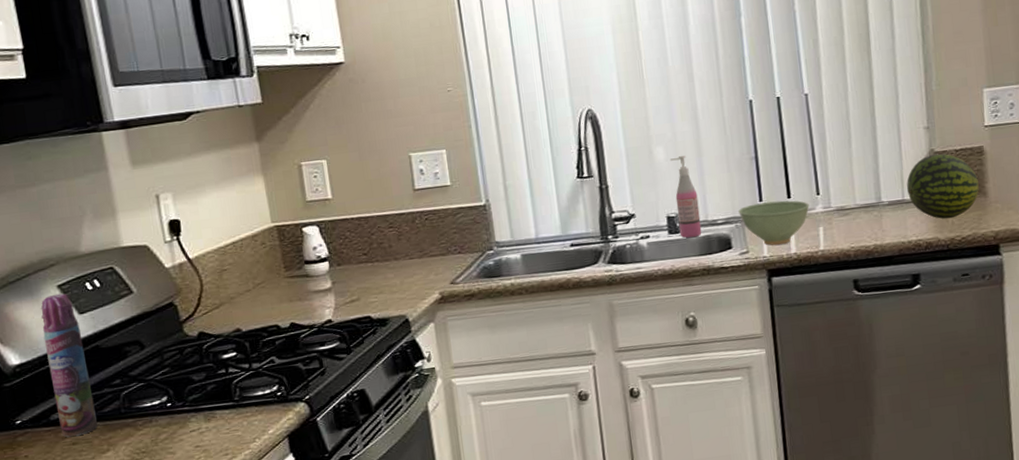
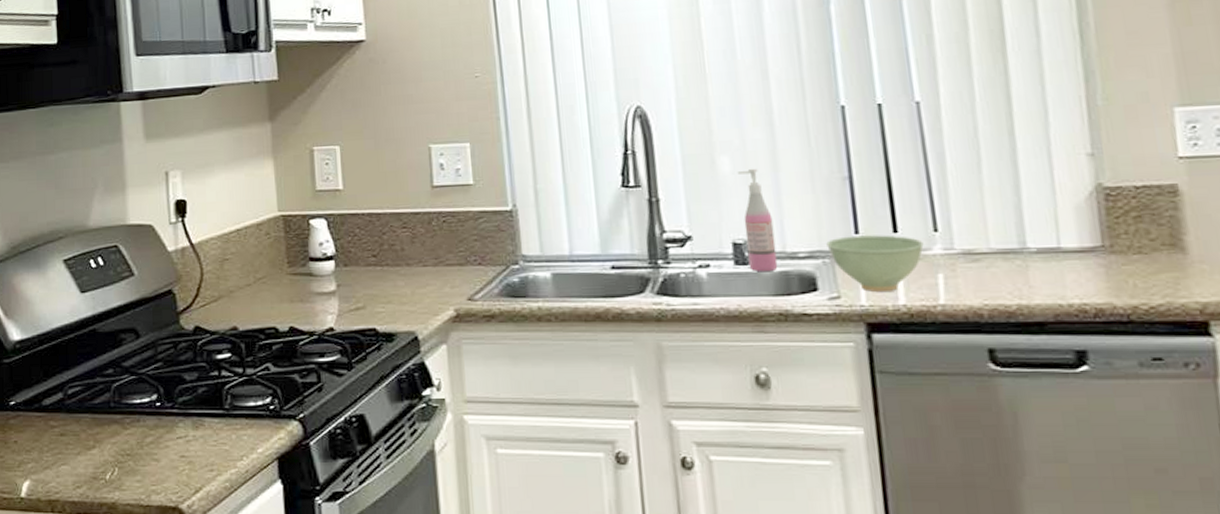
whipped cream can: present [40,293,98,438] -> none [45,268,86,427]
fruit: present [906,153,979,219] -> none [1063,189,1174,279]

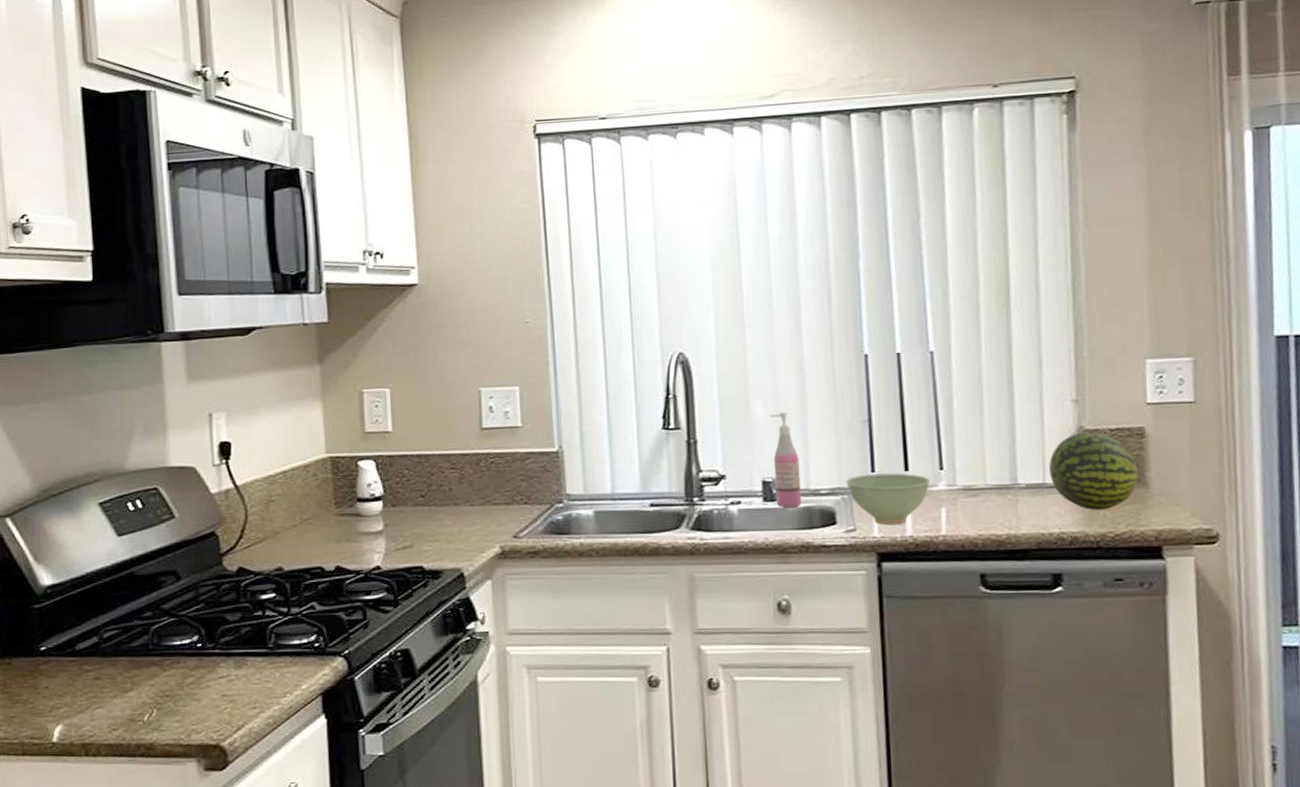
fruit: none [1063,189,1174,279] -> present [1048,432,1138,511]

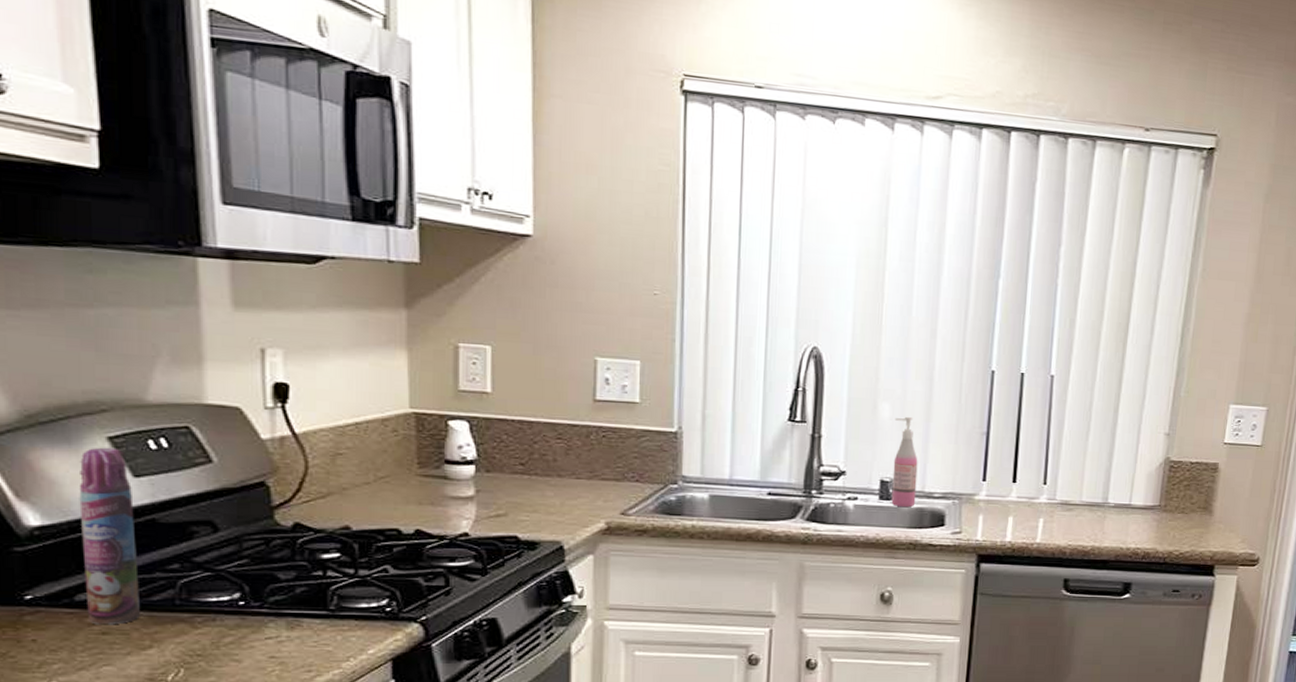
whipped cream can: none [78,512,123,671] -> present [79,447,140,625]
bowl: present [846,473,930,525] -> none [958,482,1034,530]
fruit: present [1048,432,1138,511] -> none [1135,462,1207,532]

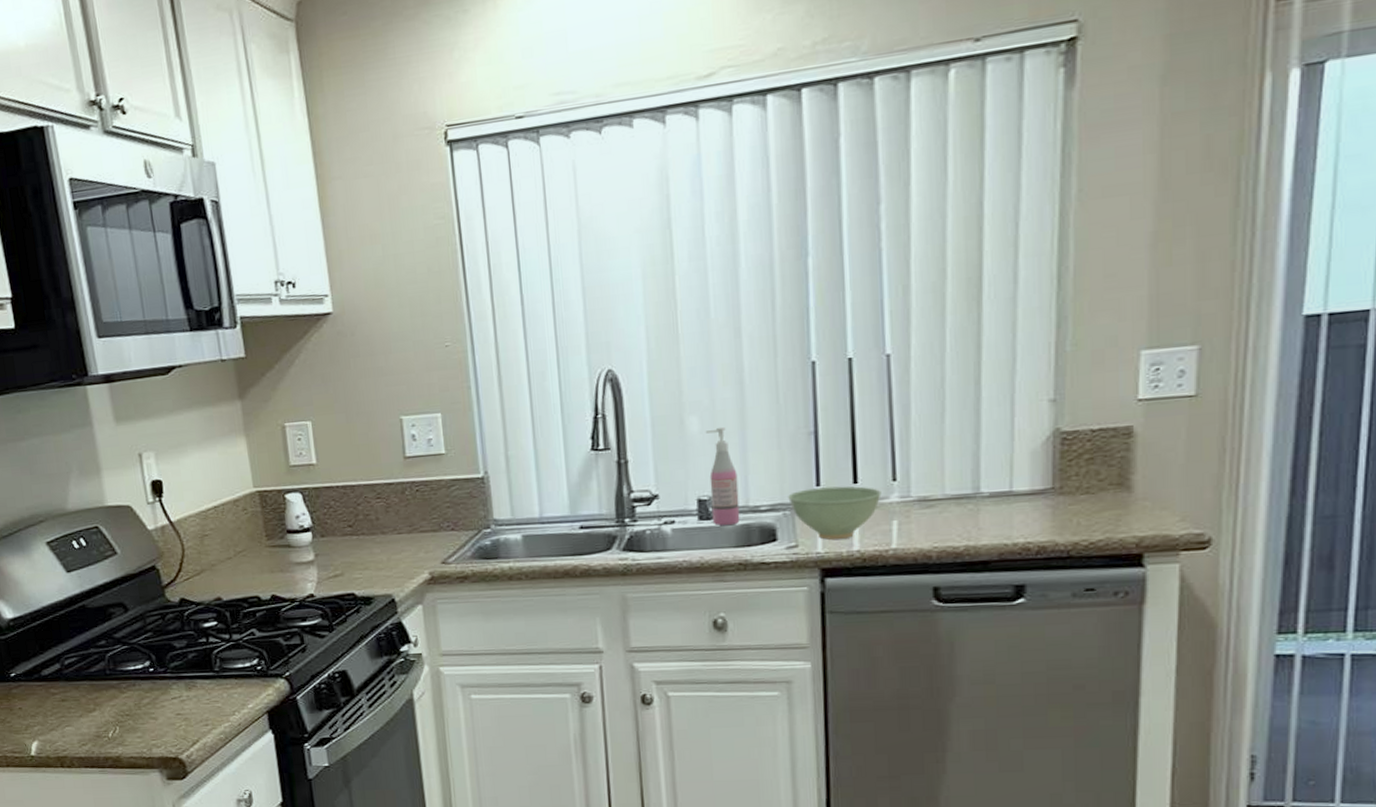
whipped cream can: present [79,447,140,625] -> none [31,550,85,694]
bowl: none [958,482,1034,530] -> present [788,486,882,540]

